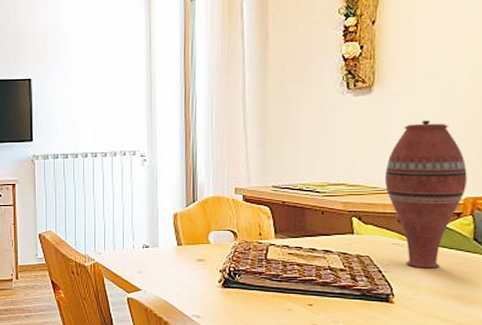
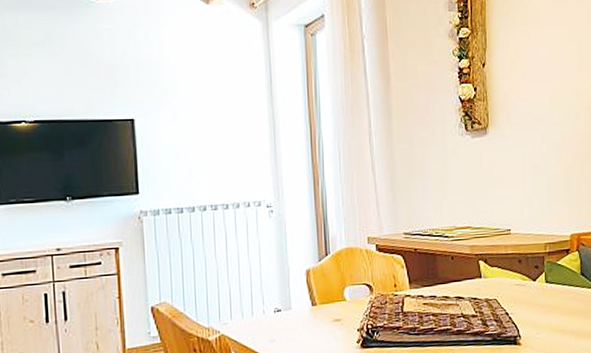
vase: present [384,120,467,269] -> none [504,161,571,307]

